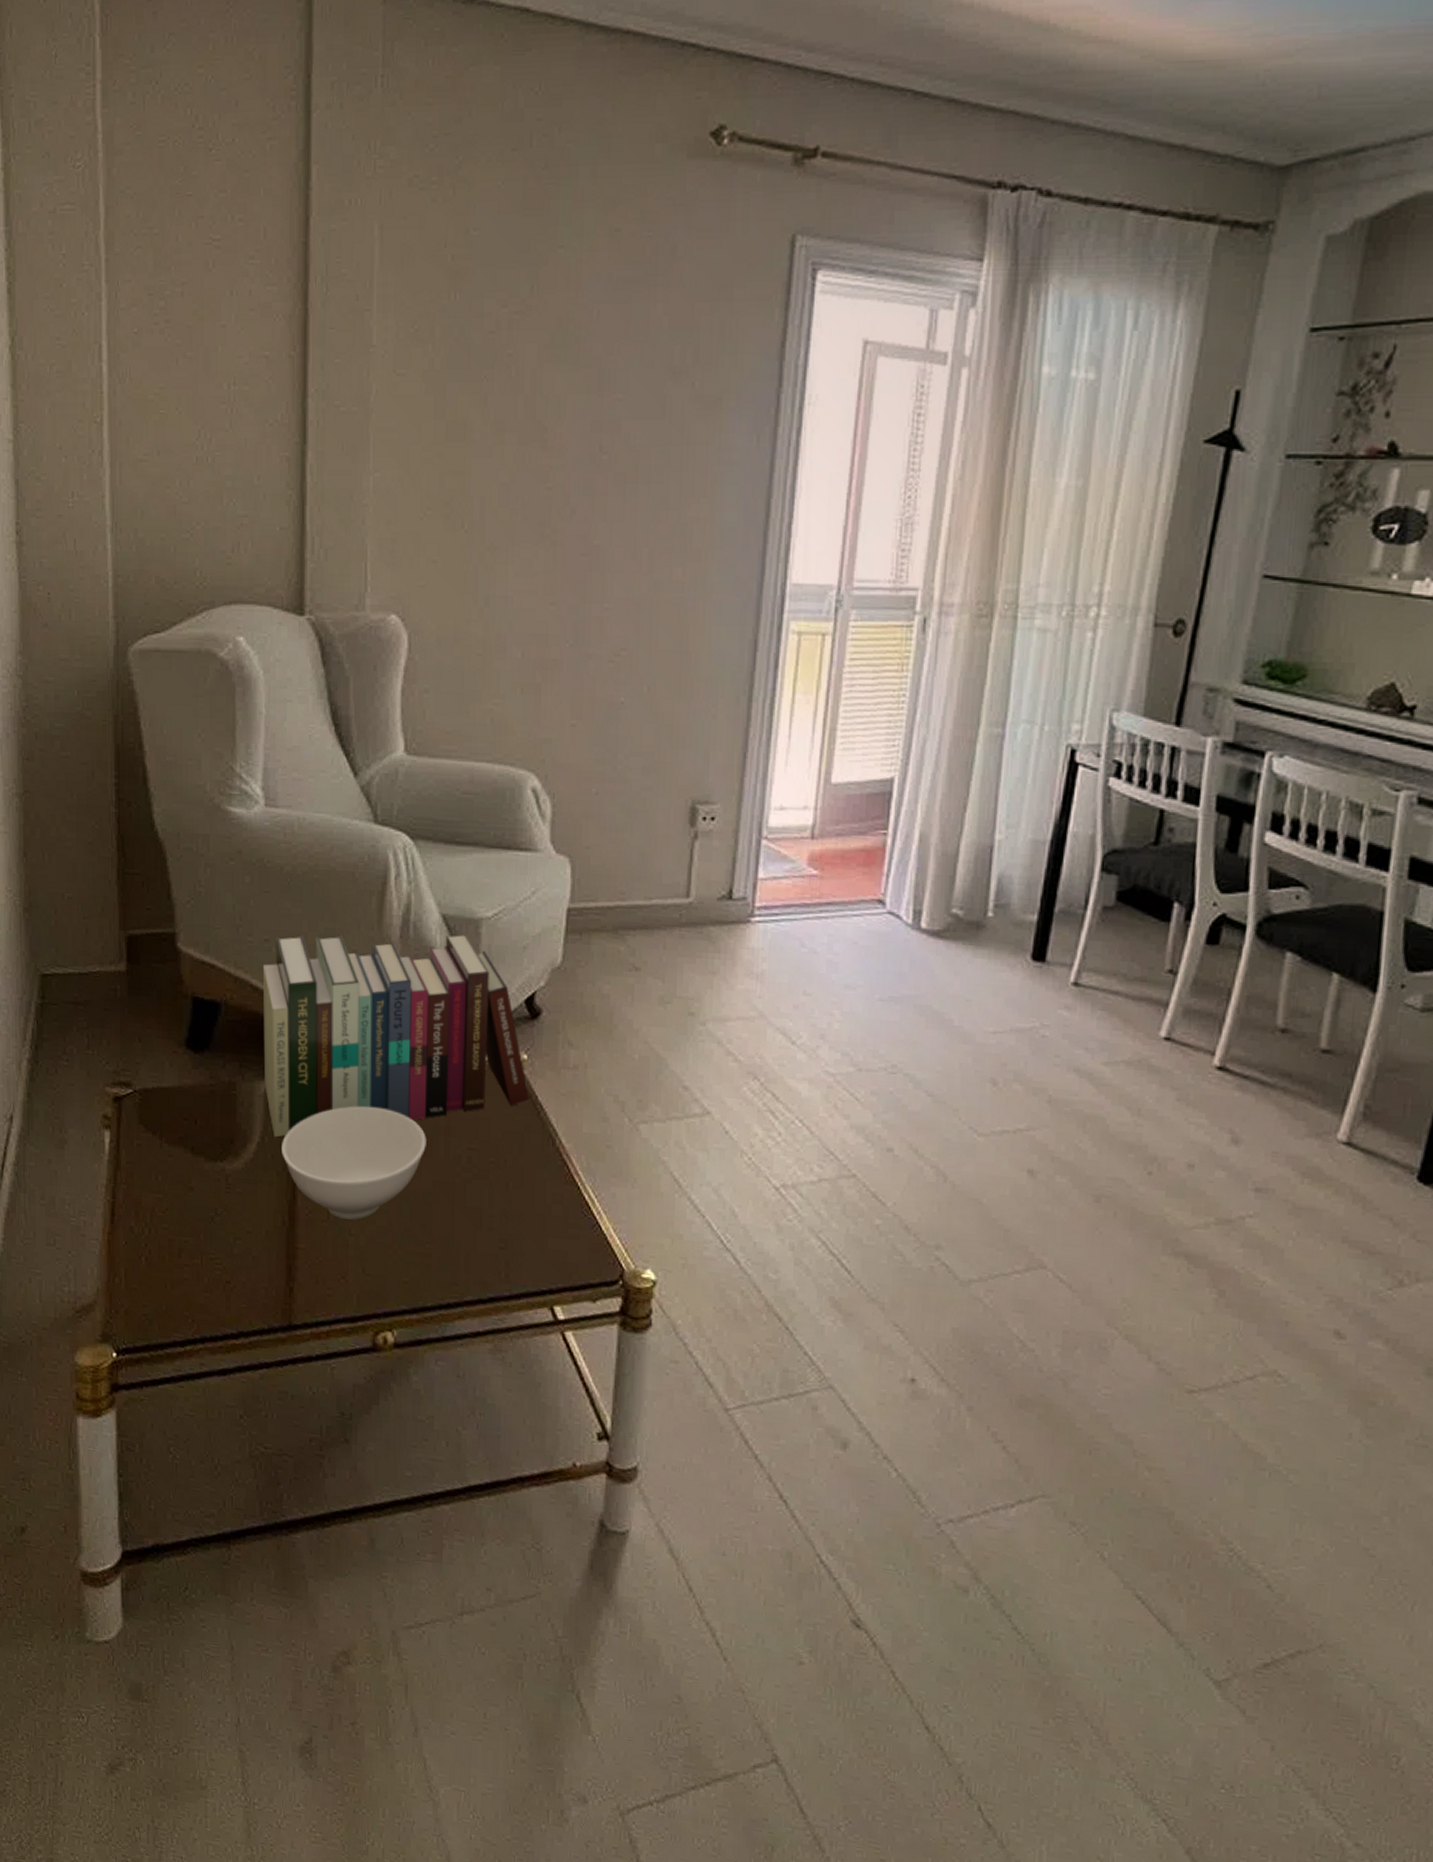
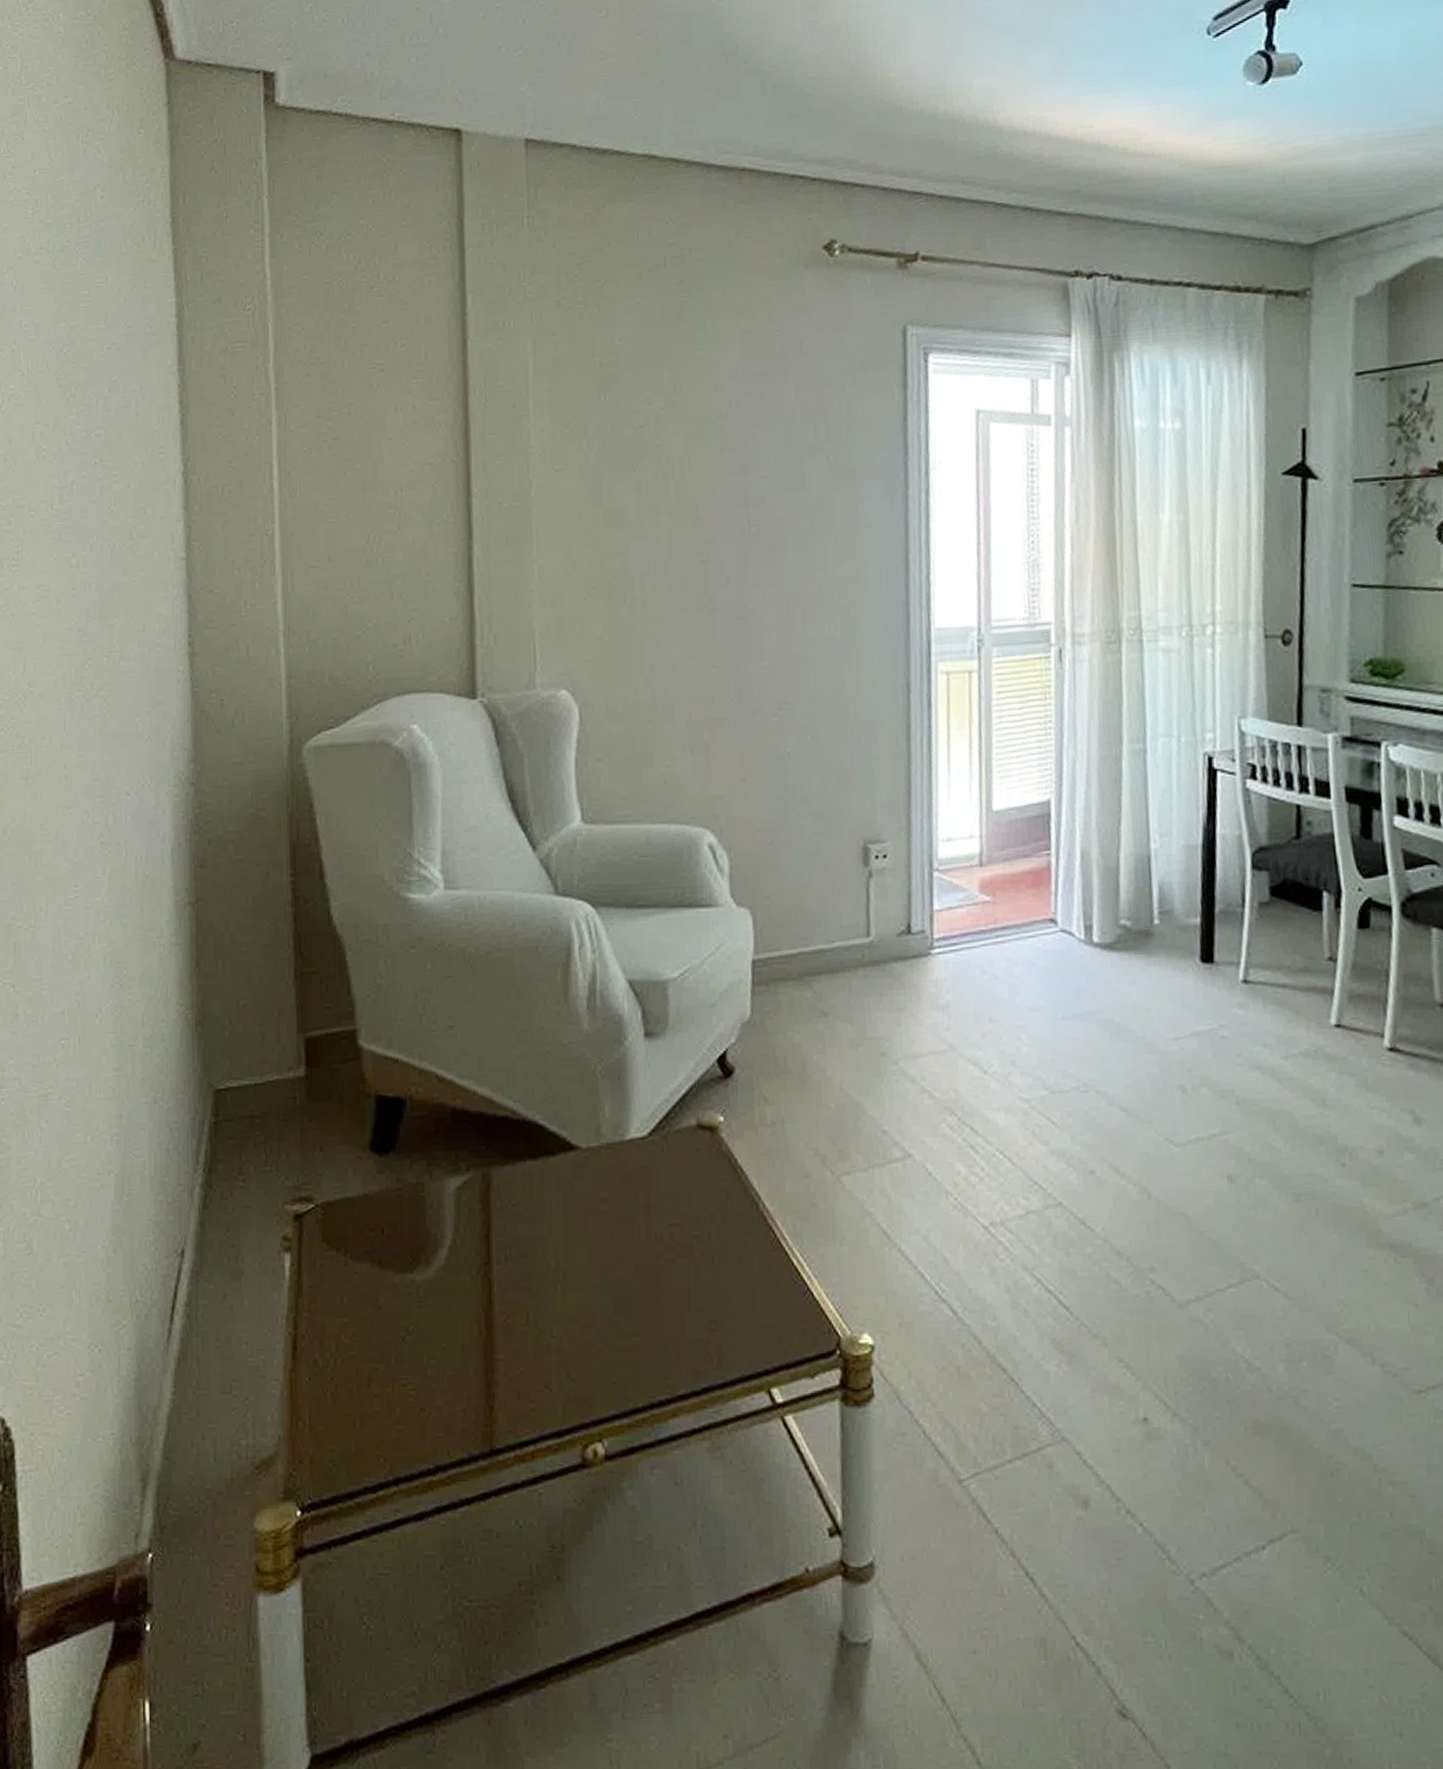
books: present [262,934,530,1138] -> none [448,997,729,1238]
bowl: present [282,1105,426,1220] -> none [475,1191,626,1320]

